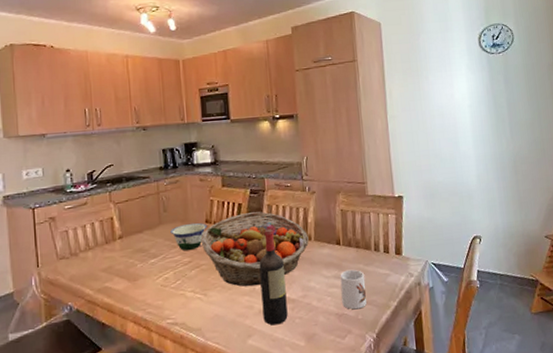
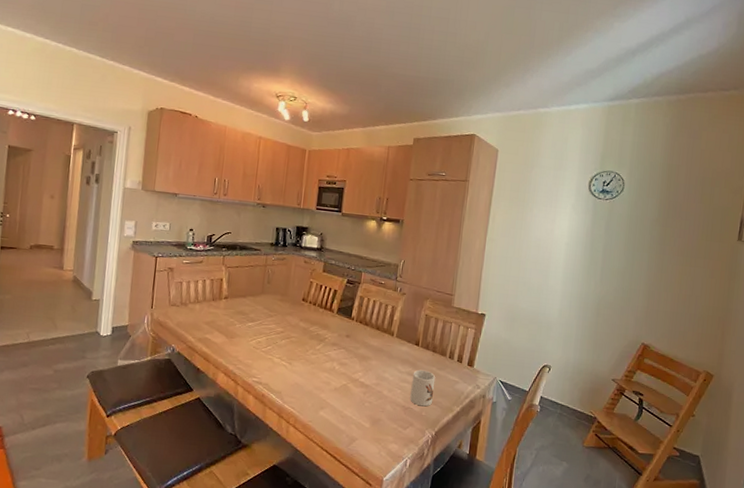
bowl: present [170,222,207,251] -> none [270,298,303,322]
fruit basket: present [200,211,309,287] -> none [294,299,392,366]
wine bottle: present [259,229,288,326] -> none [337,318,365,404]

